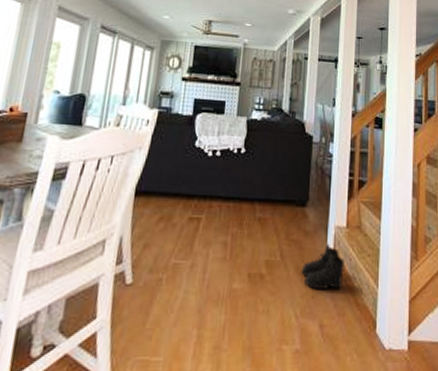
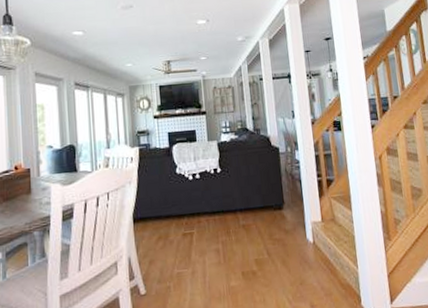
boots: present [301,245,346,290] -> none [287,239,326,278]

